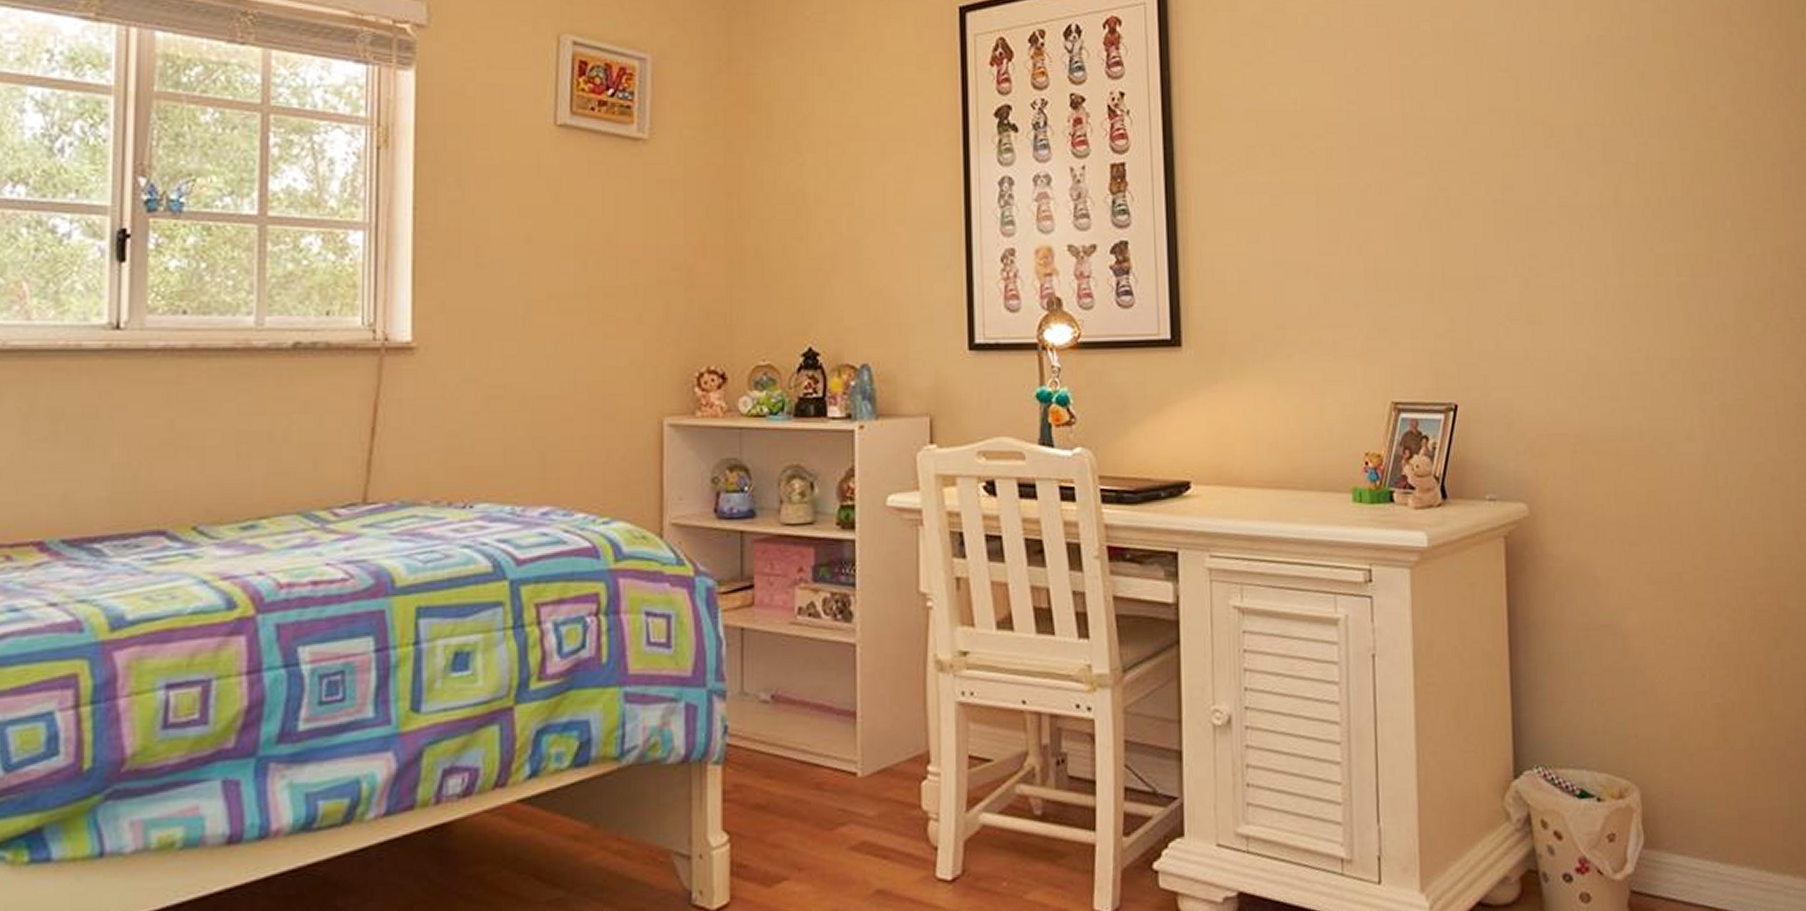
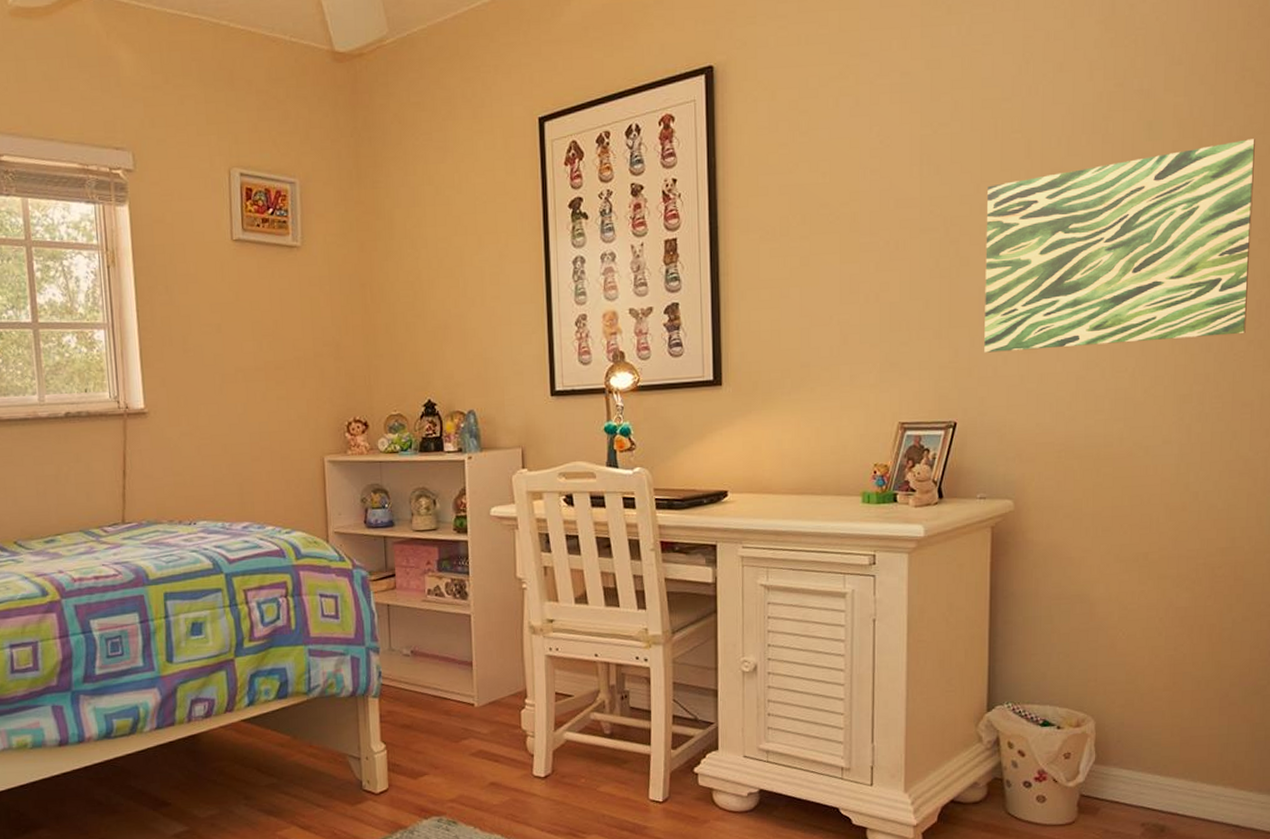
wall art: none [1476,99,1761,322] -> present [984,139,1255,353]

